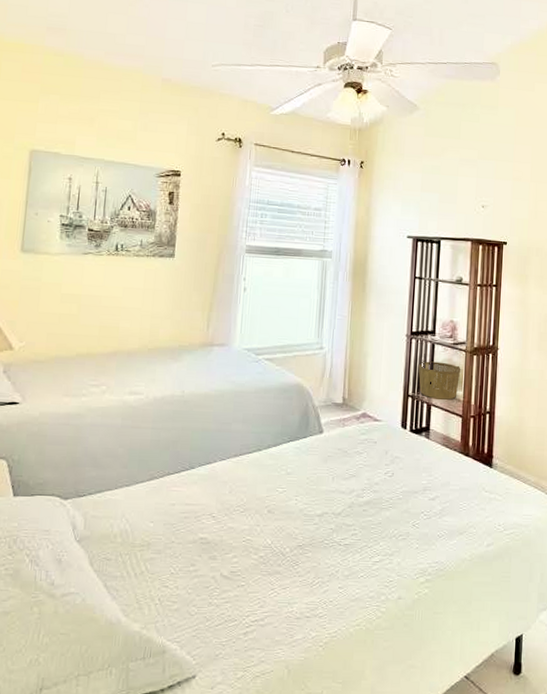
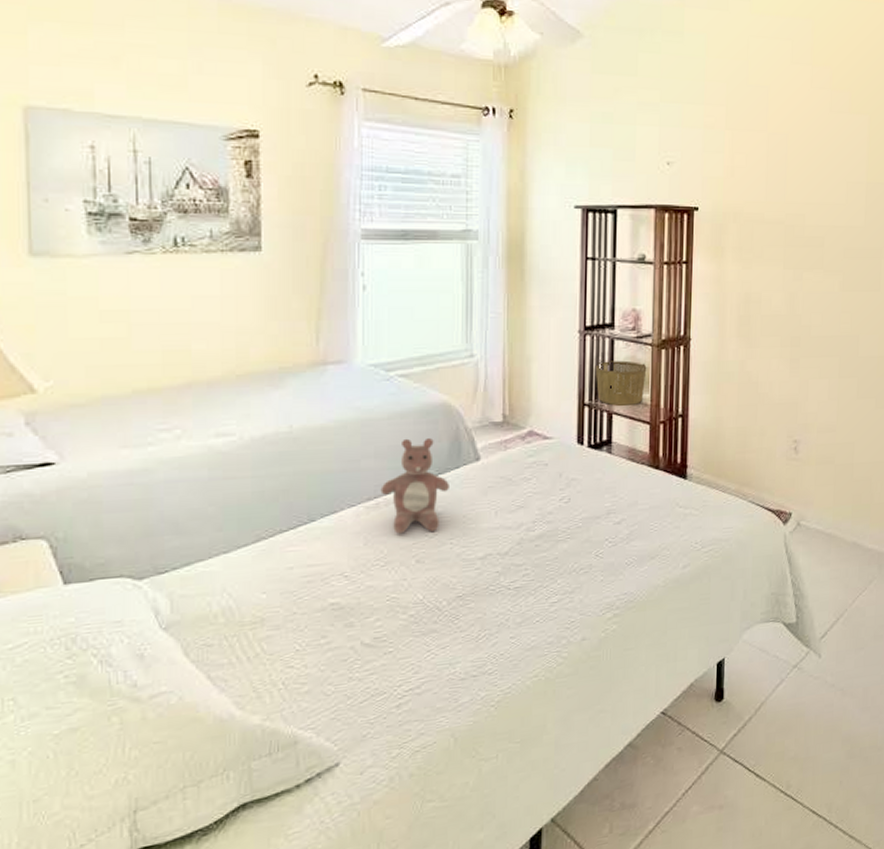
stuffed animal: none [245,409,298,488] -> present [380,438,449,534]

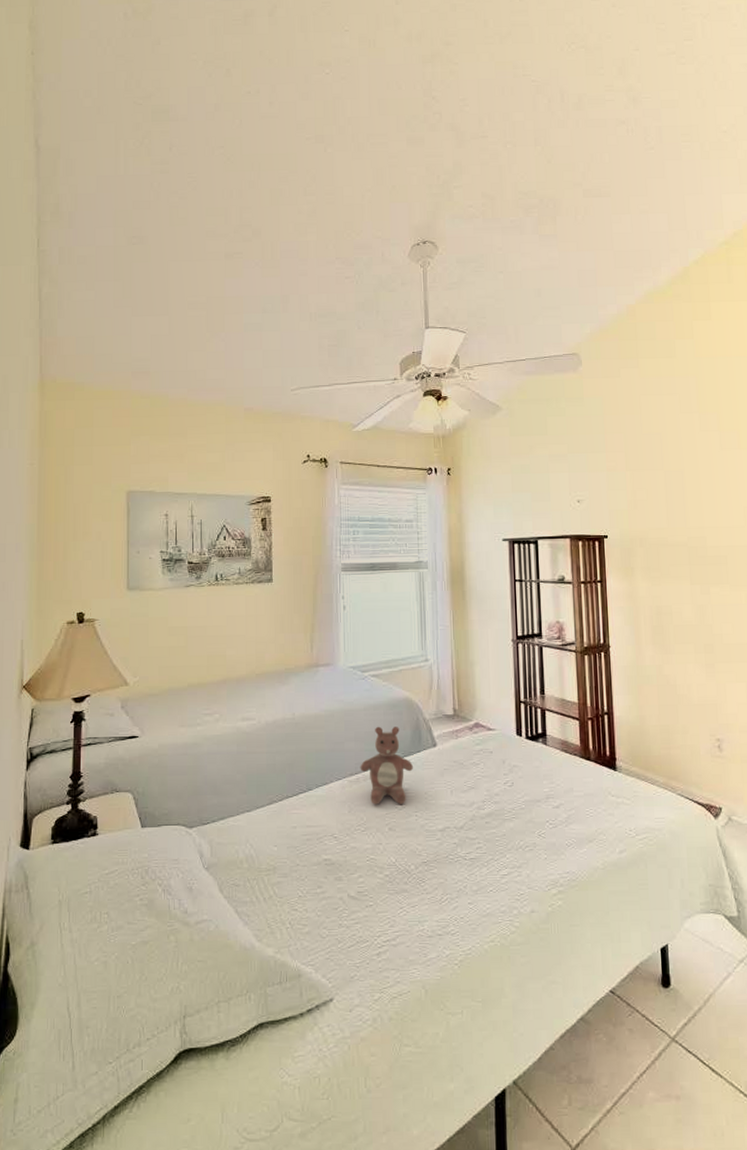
basket: present [595,359,647,406] -> none [527,664,573,703]

